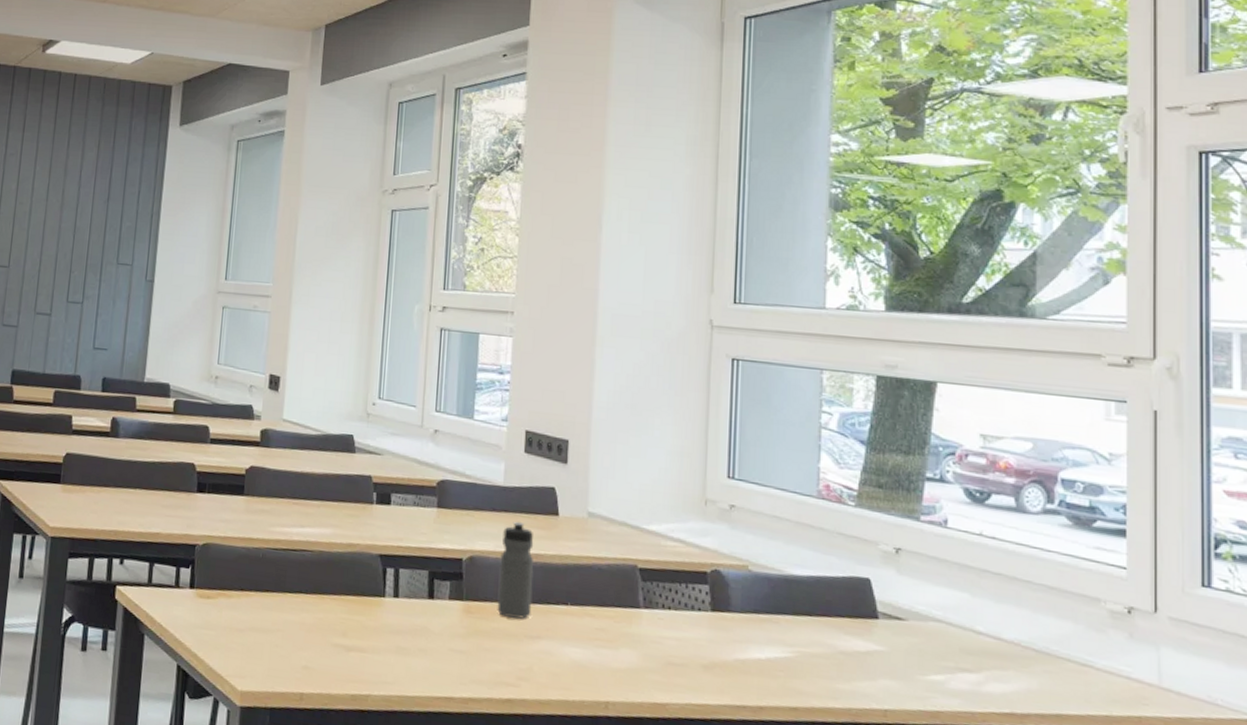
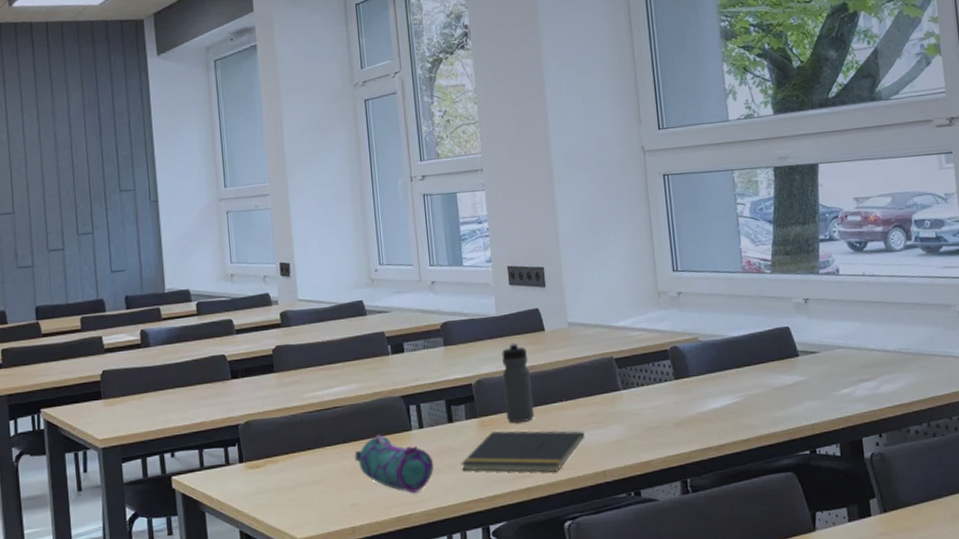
pencil case: none [316,592,404,672] -> present [354,434,434,493]
notepad: none [435,620,589,688] -> present [460,430,585,472]

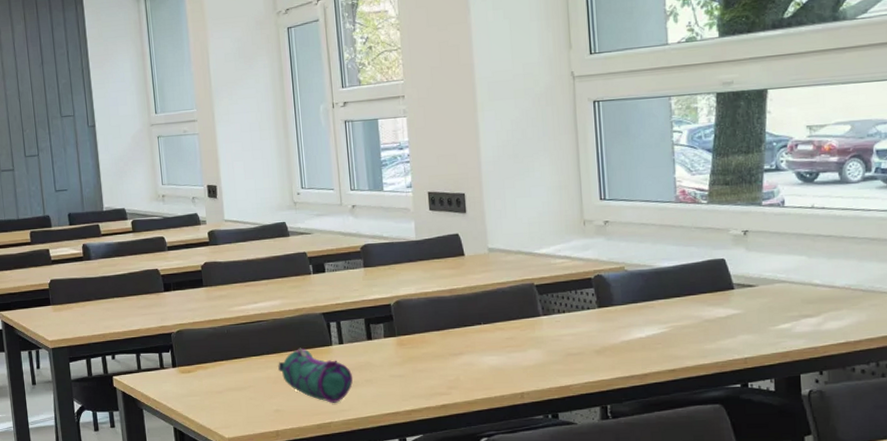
notepad: present [460,430,585,472] -> none [379,349,503,391]
water bottle: present [502,342,535,423] -> none [421,266,453,343]

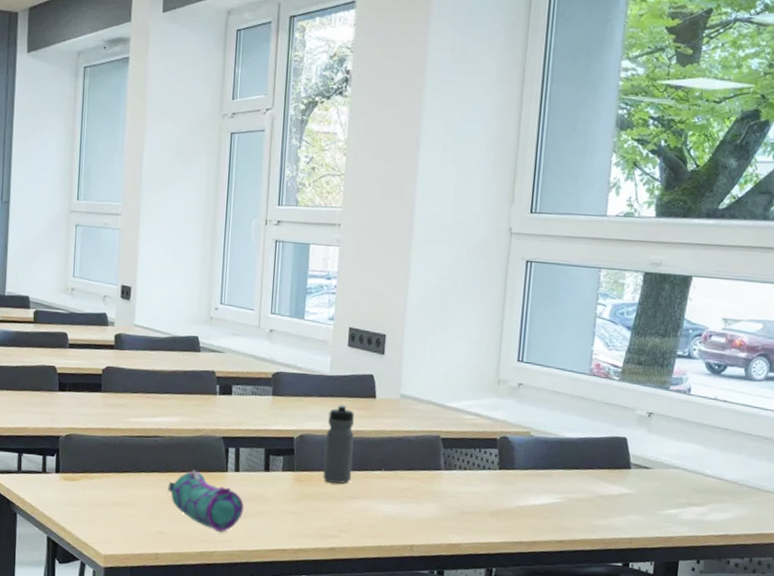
water bottle: none [421,266,453,343] -> present [323,404,355,484]

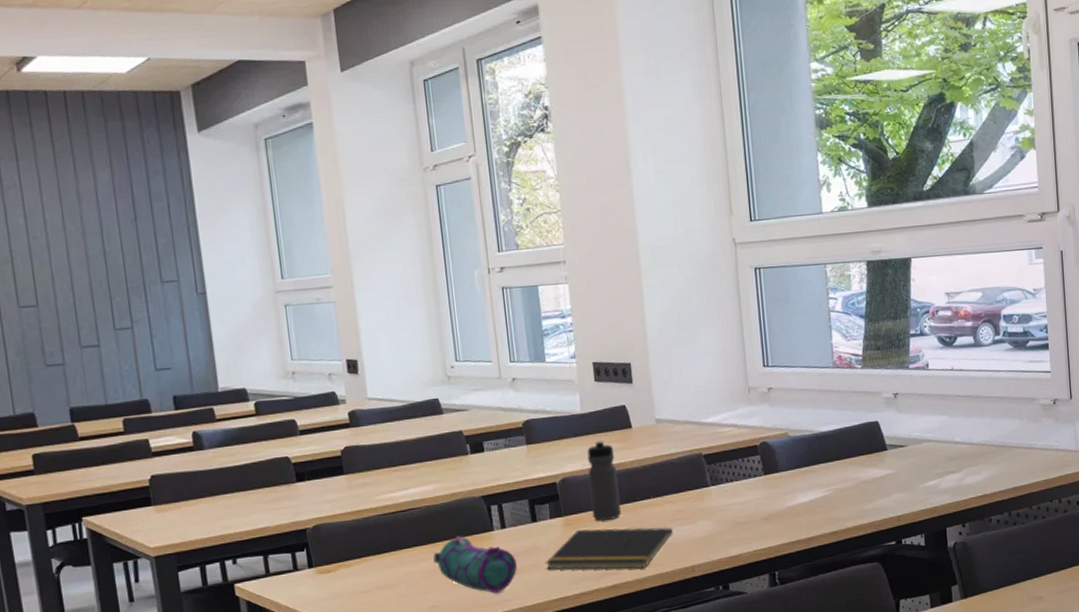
notepad: none [270,487,398,537] -> present [545,527,673,570]

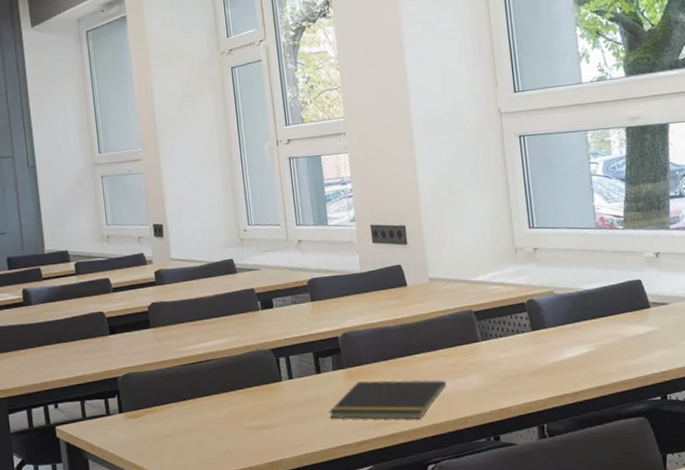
pencil case: present [433,535,517,593] -> none [228,385,303,440]
water bottle: present [587,440,622,521] -> none [366,297,398,373]

